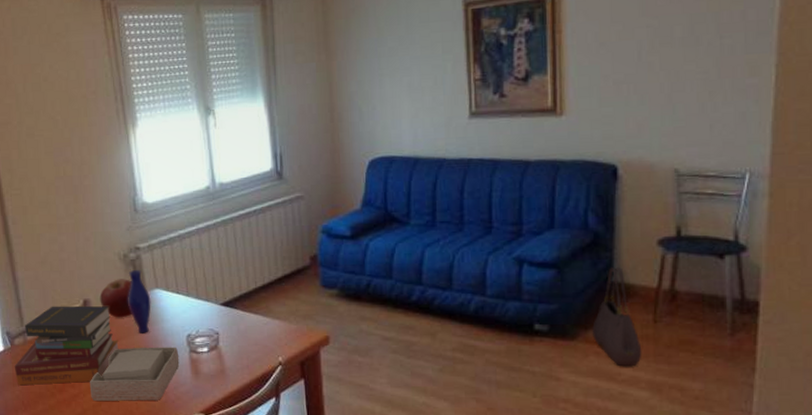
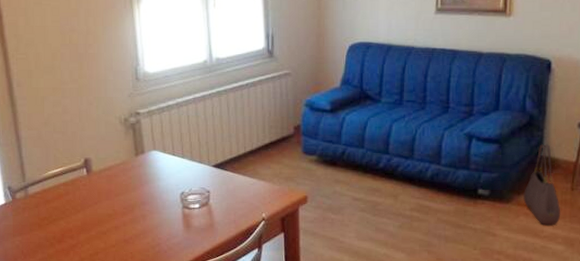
books: present [14,305,119,386] -> none [15,163,117,236]
napkin holder: present [89,347,180,402] -> none [87,202,173,251]
fruit: present [99,279,132,318] -> none [100,141,131,176]
vase: present [128,269,151,333] -> none [127,132,149,191]

